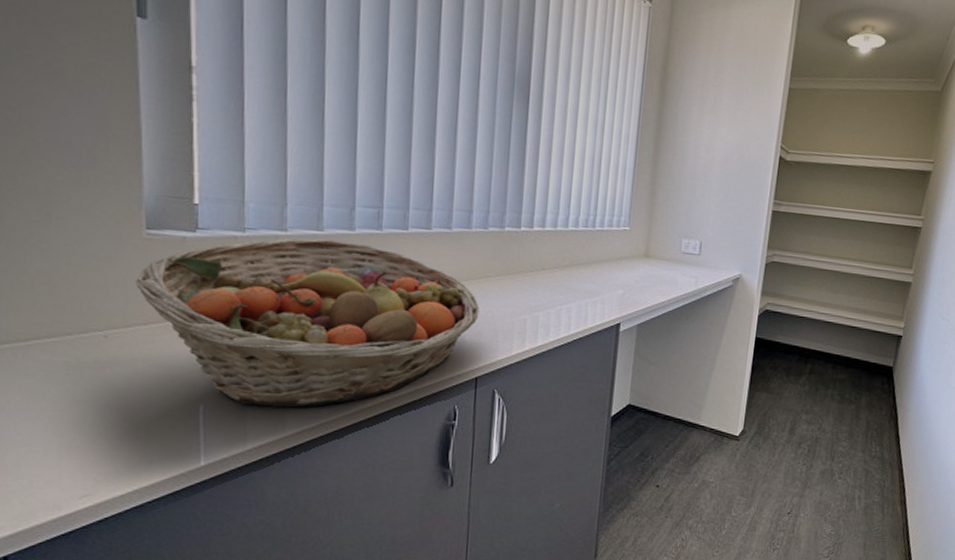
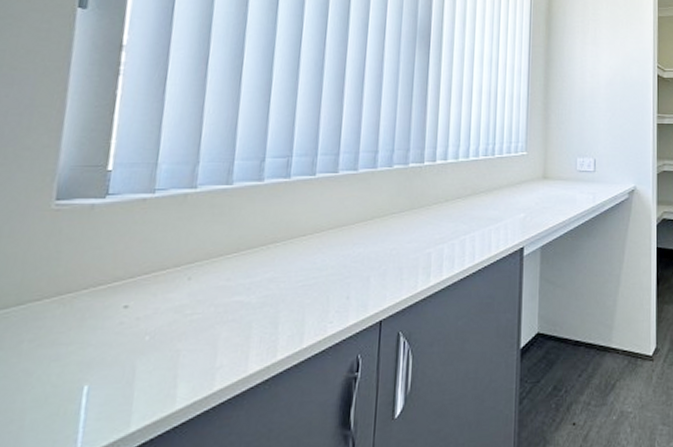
fruit basket: present [136,238,480,408] -> none [36,193,384,380]

